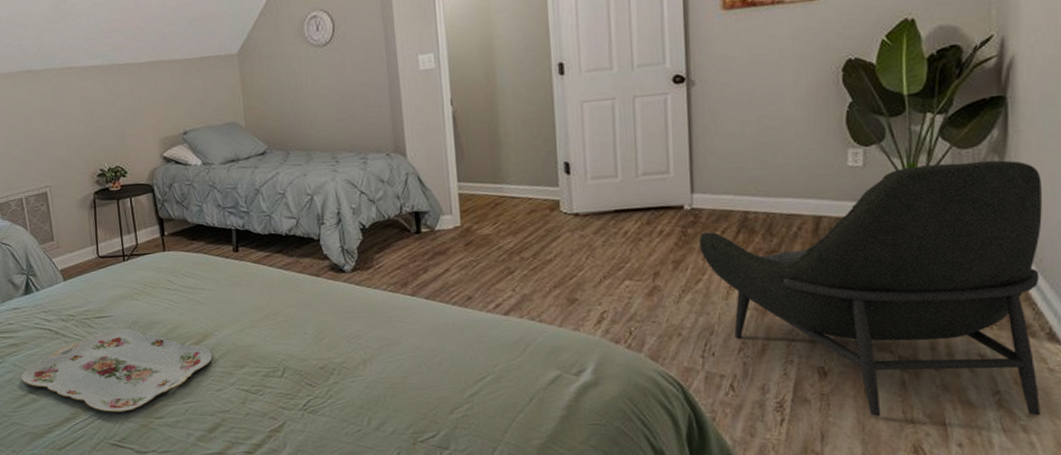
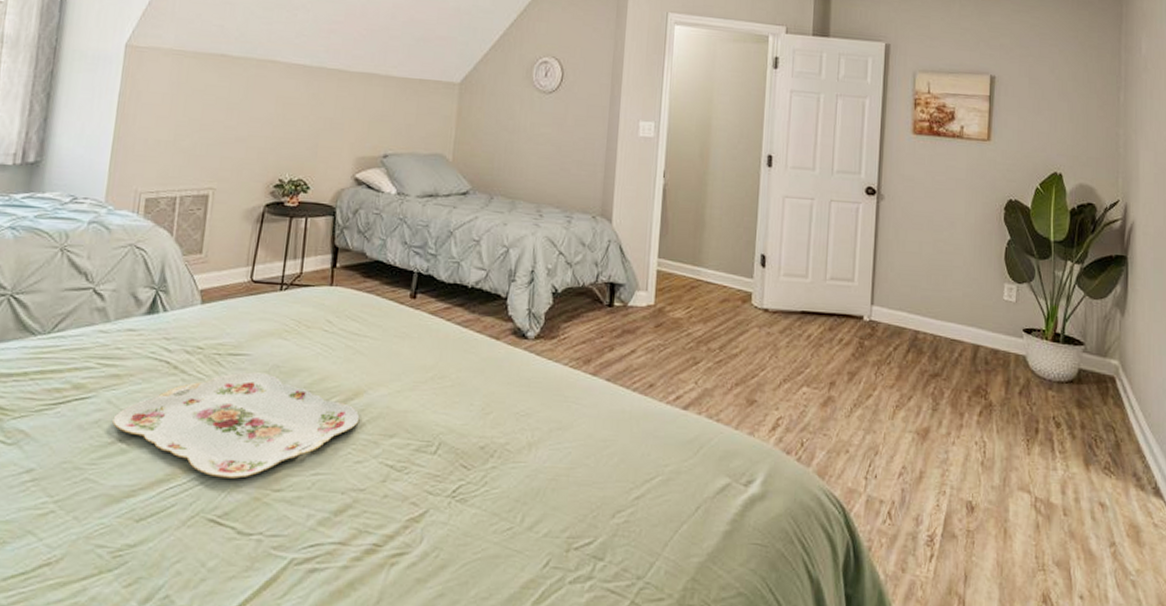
armchair: present [699,160,1042,416] -> none [873,309,1152,572]

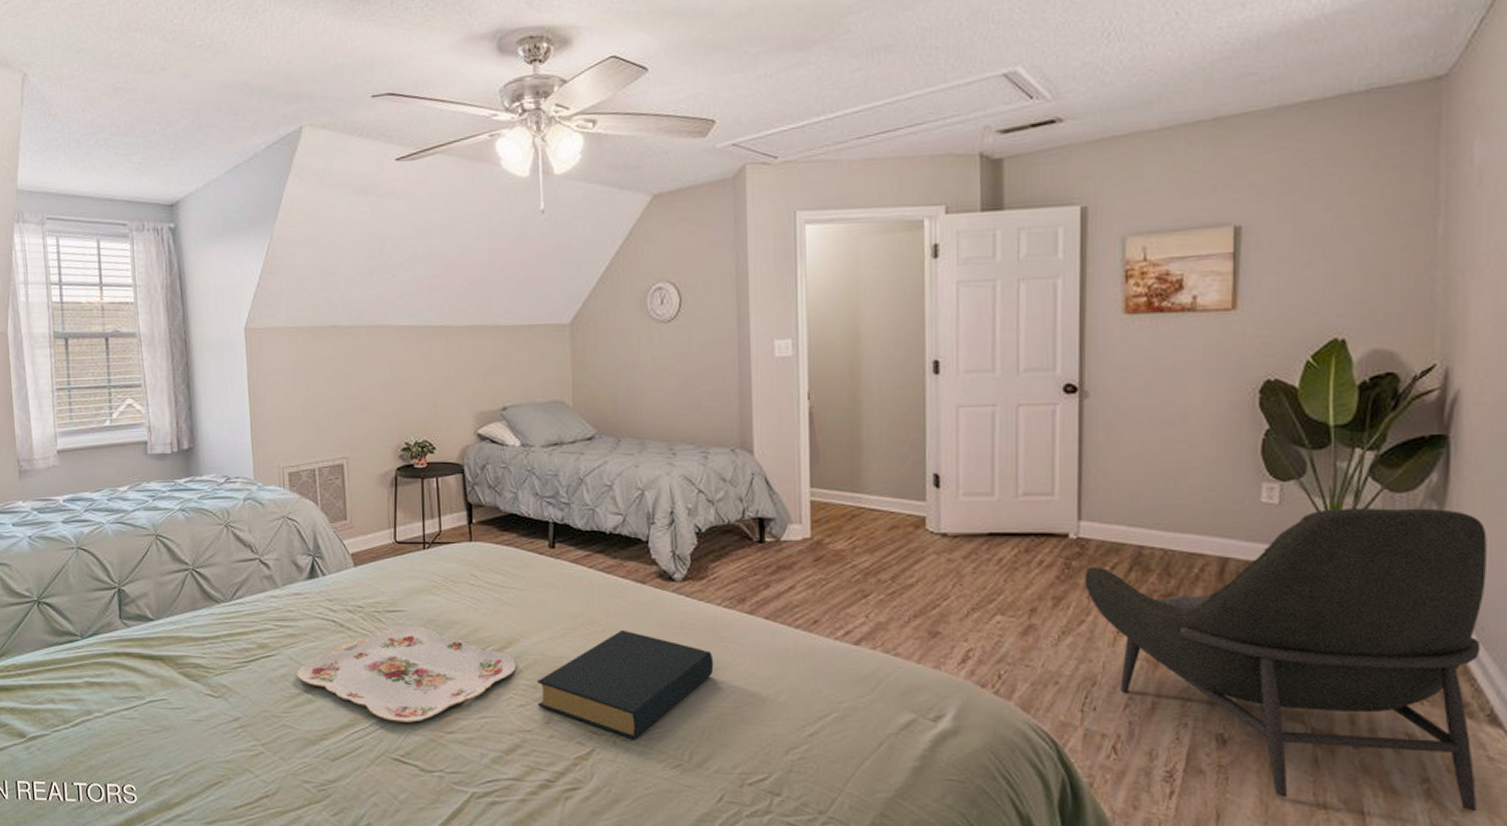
hardback book: none [375,385,555,500] -> present [536,629,714,739]
armchair: none [873,309,1152,572] -> present [1085,508,1487,812]

